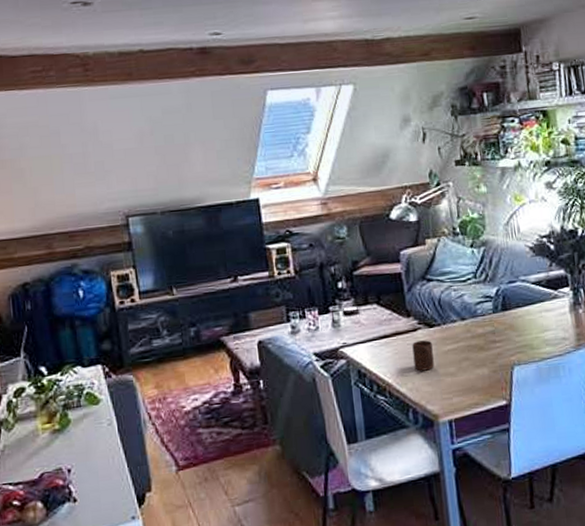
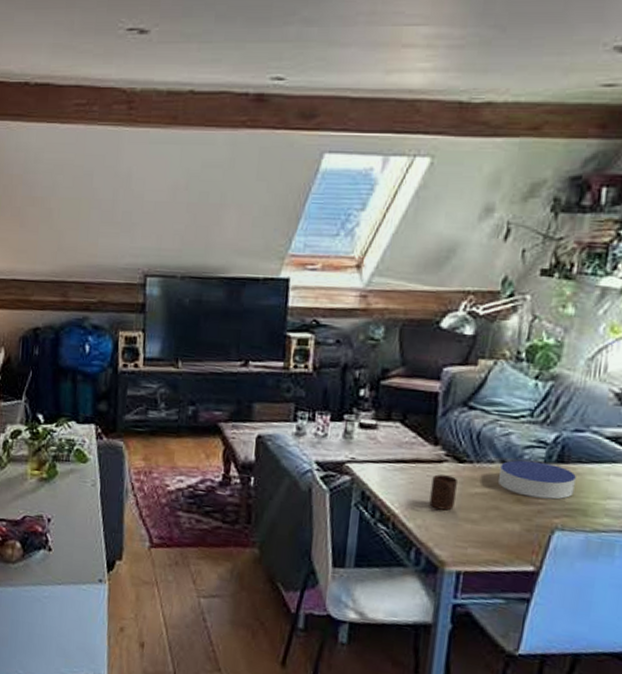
coaster: none [462,313,520,344] -> present [498,460,576,500]

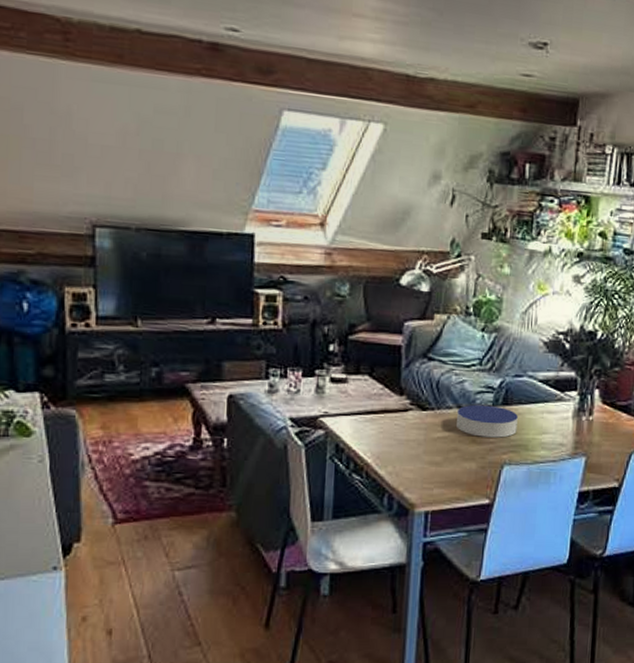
cup: present [429,474,458,511] -> none [398,423,422,456]

